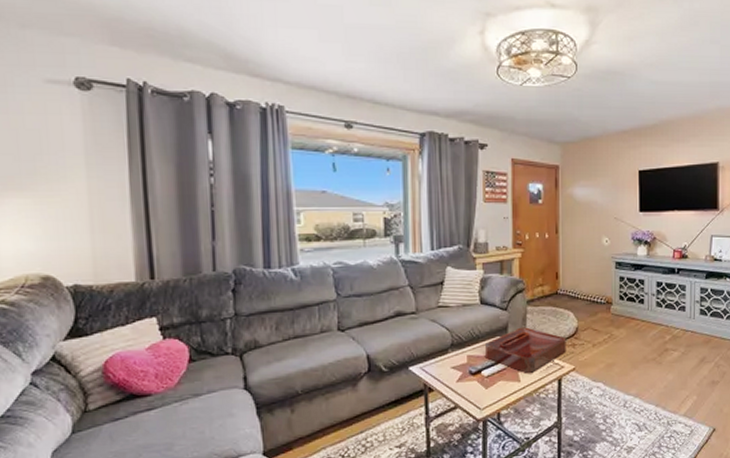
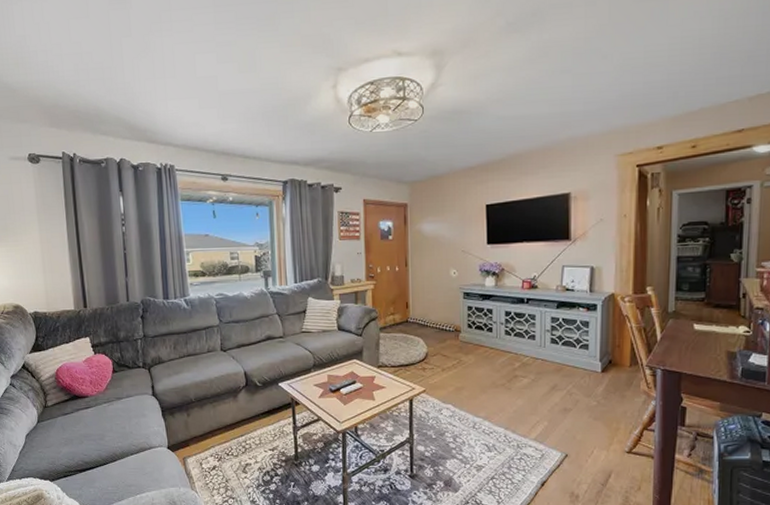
decorative tray: present [484,327,566,374] -> none [342,351,417,394]

